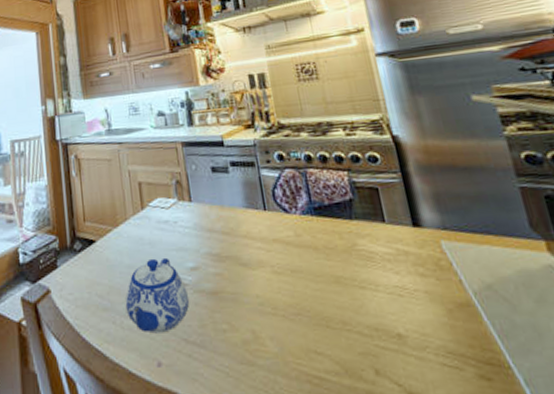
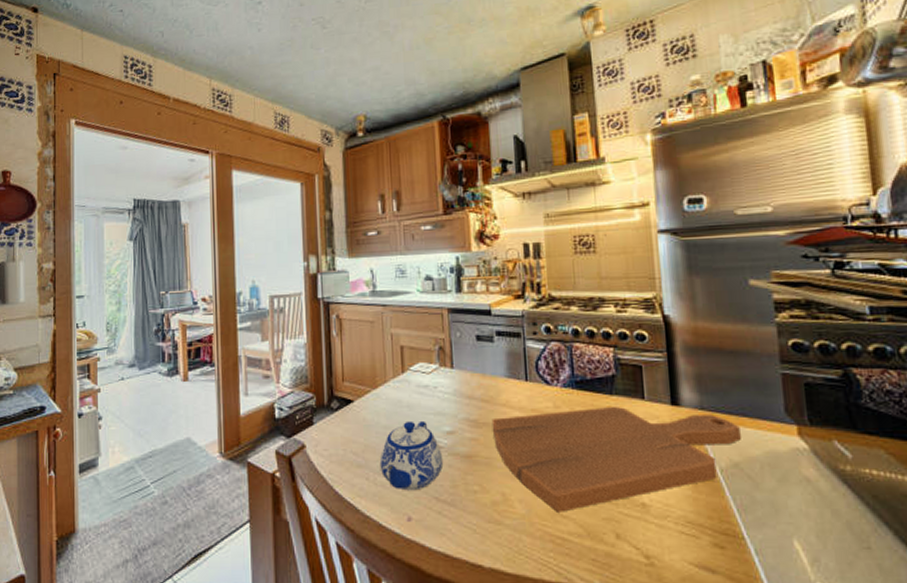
cutting board: none [234,231,490,349] -> present [491,407,741,512]

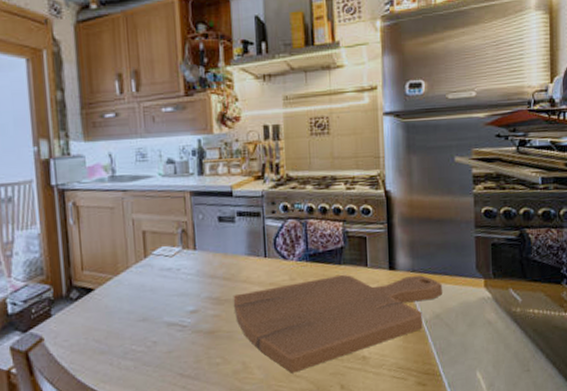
teapot: present [379,420,444,491] -> none [123,302,187,371]

